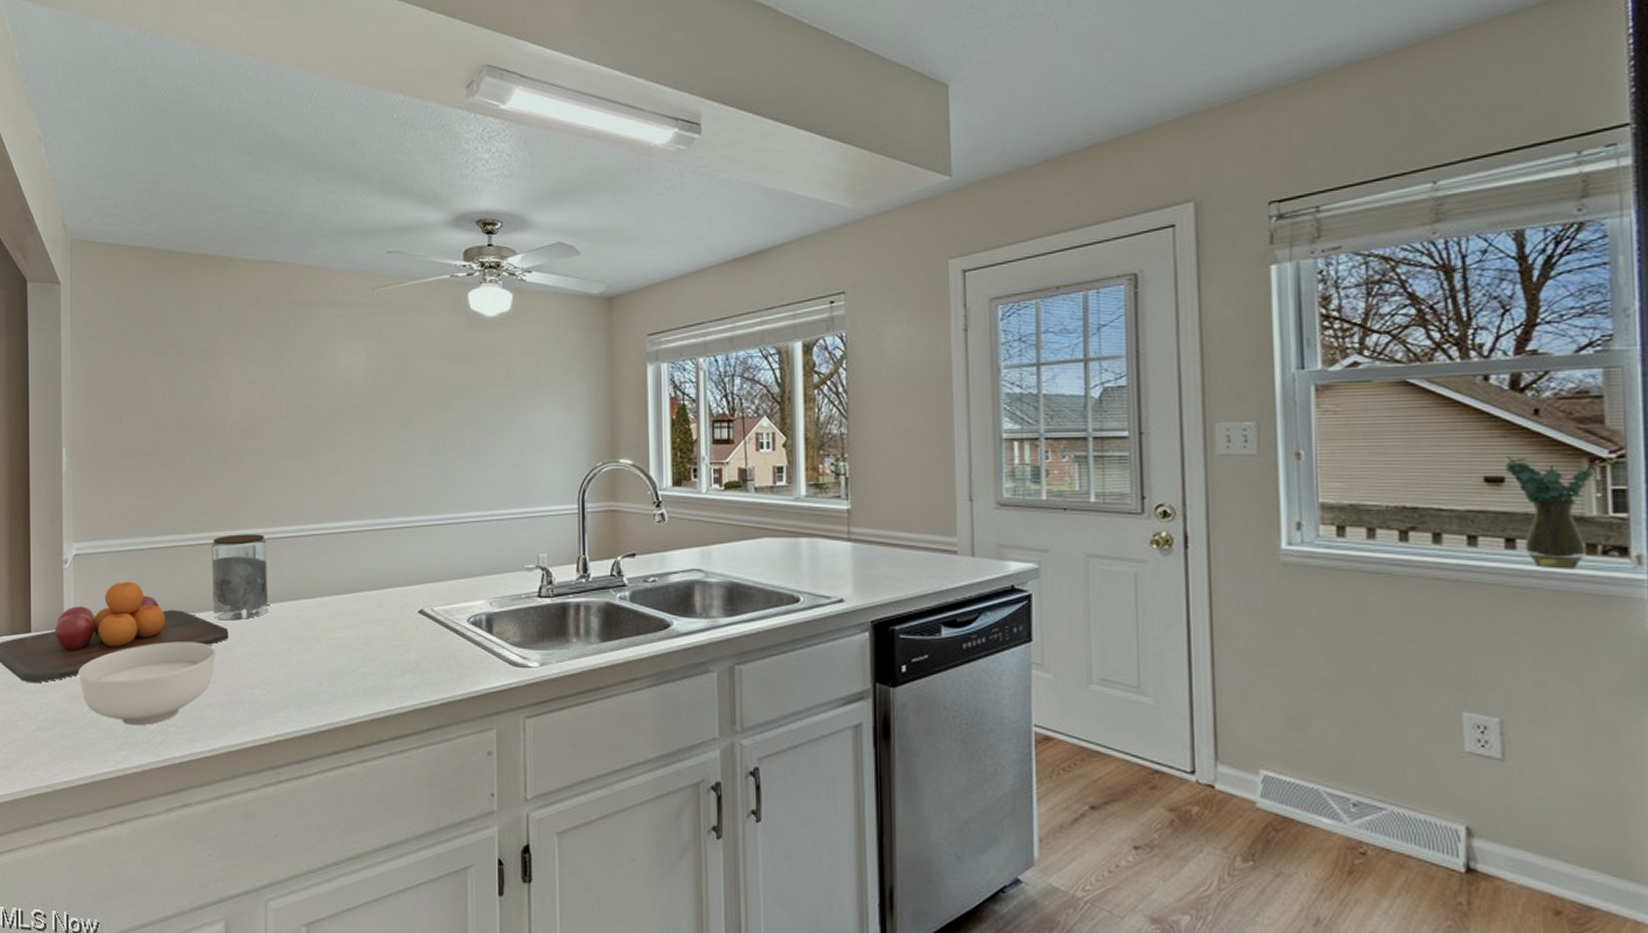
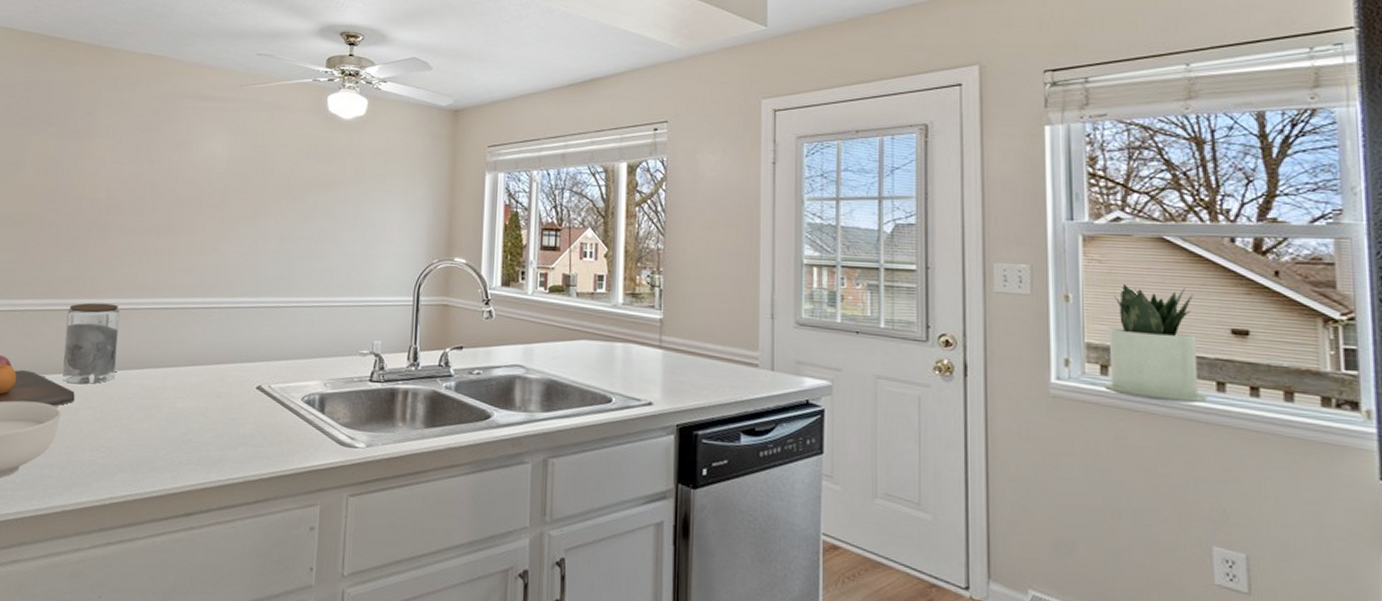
planter: none [1339,434,1459,561] -> present [1103,283,1209,404]
vase: present [1505,455,1595,570] -> none [1250,310,1328,420]

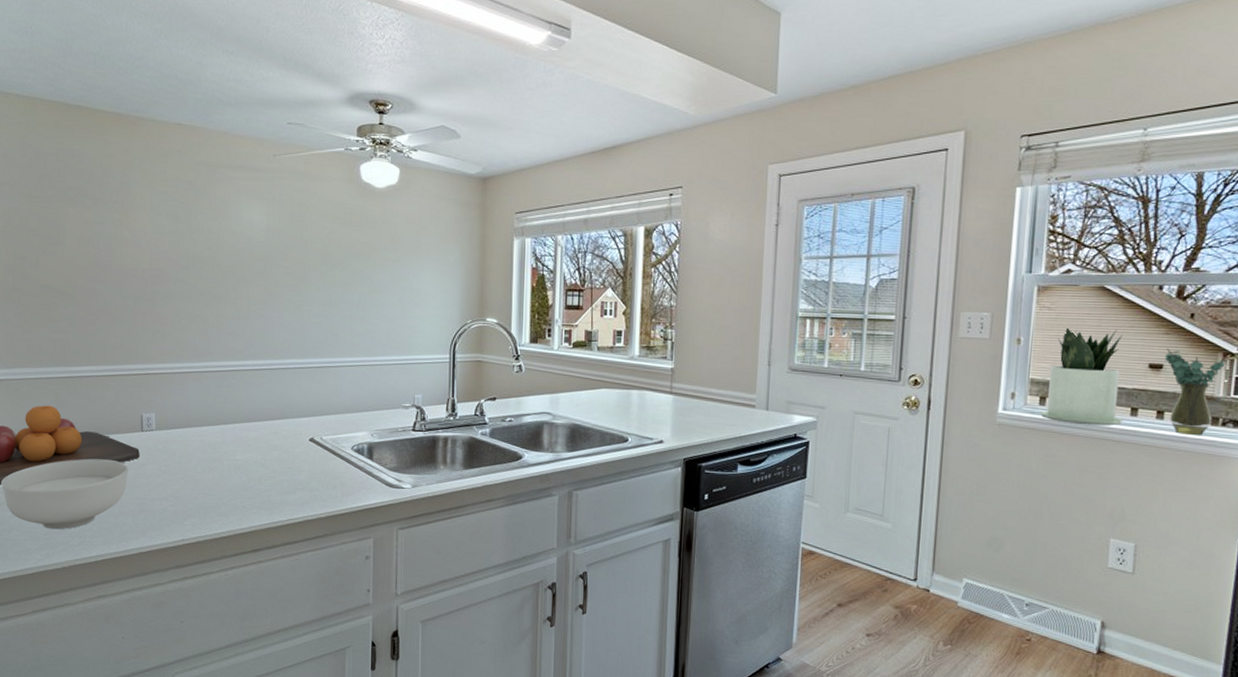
jar: present [62,302,120,384] -> none [124,368,176,442]
vase: none [1250,310,1328,420] -> present [1165,348,1226,436]

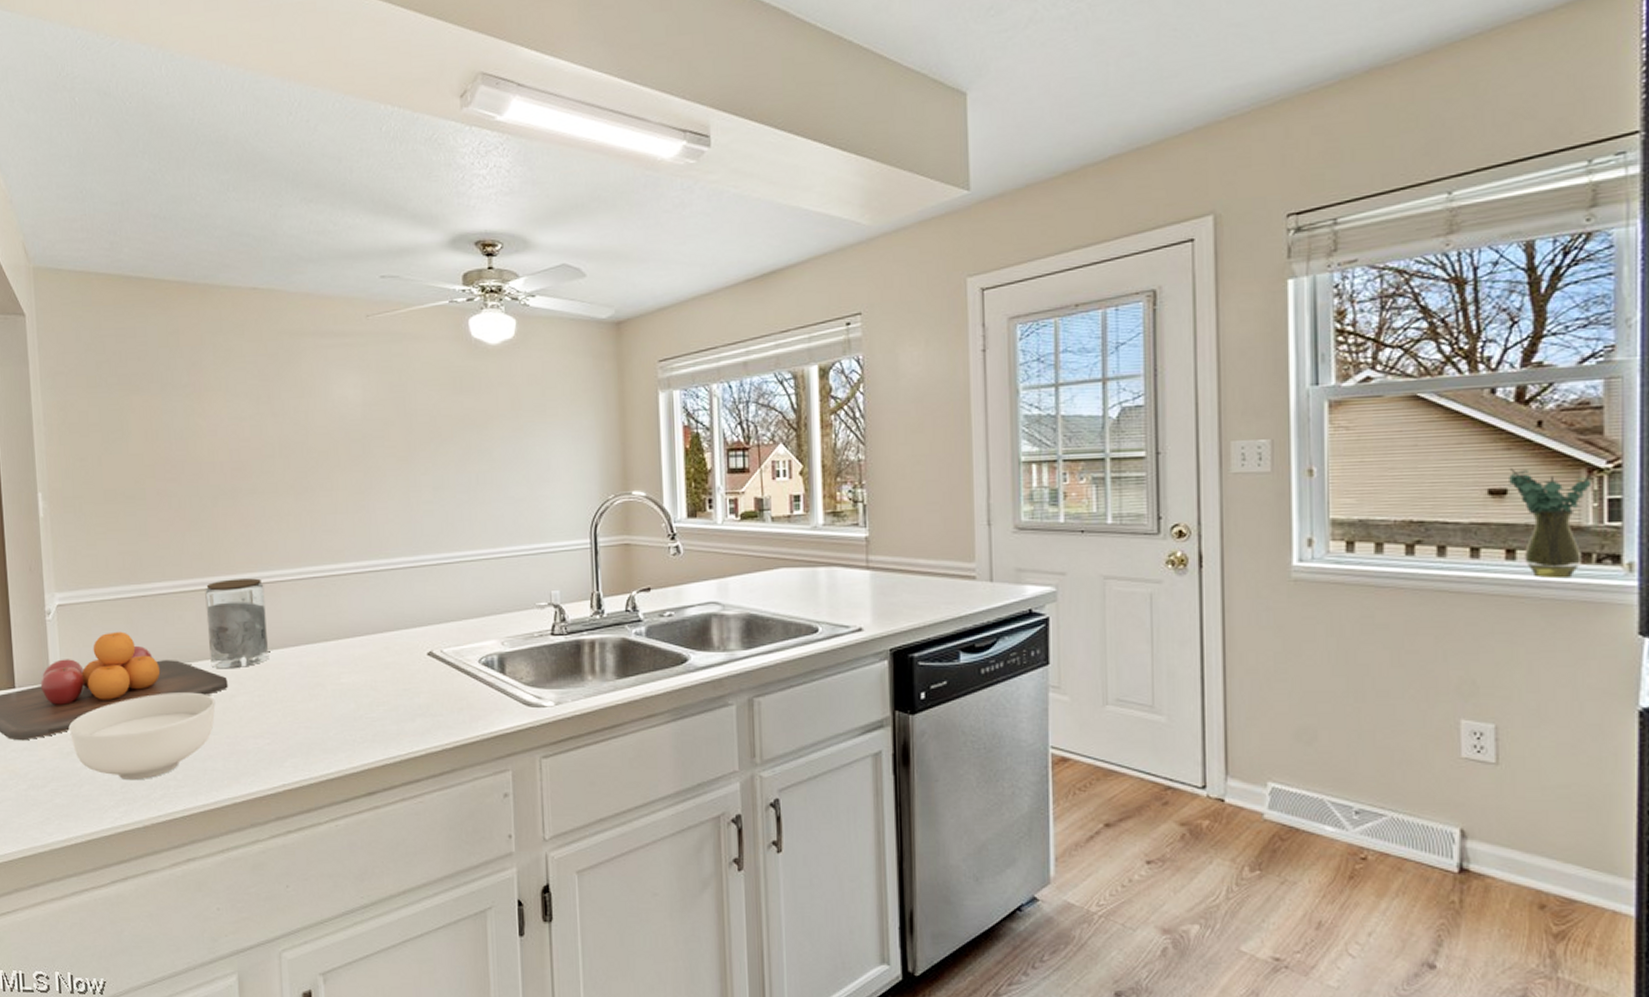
jar: none [124,368,176,442] -> present [205,578,269,669]
planter: present [1040,327,1124,426] -> none [1348,447,1462,574]

